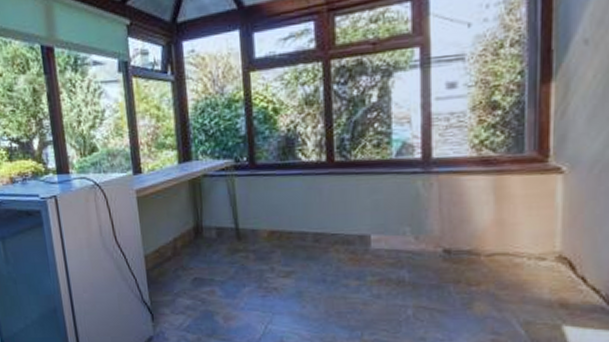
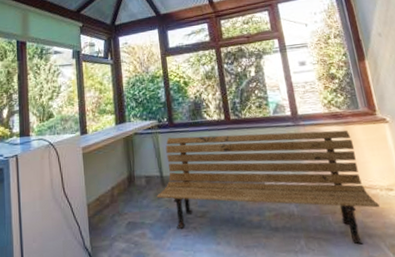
park bench: none [229,180,522,319] -> present [156,129,380,245]

